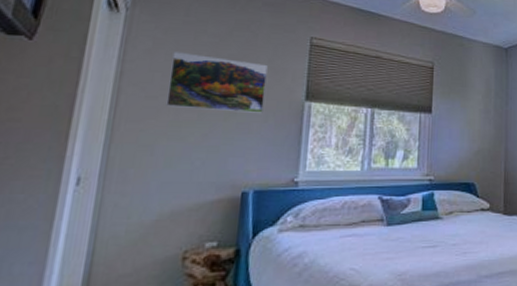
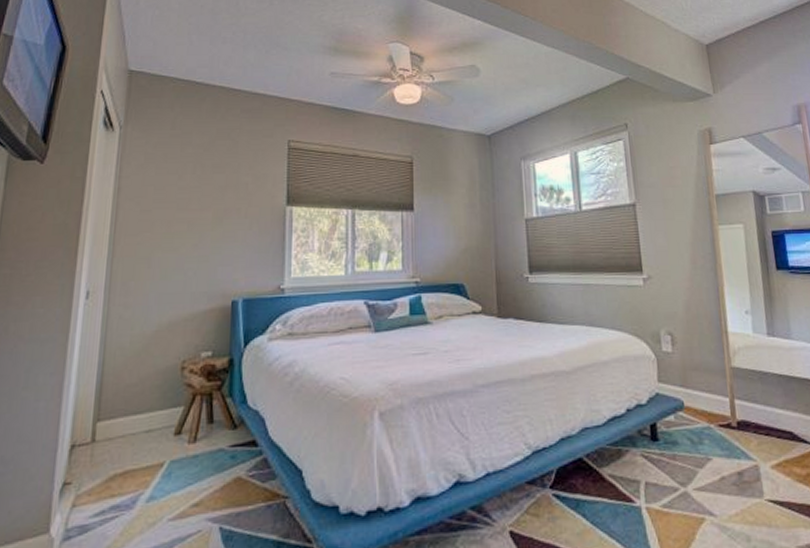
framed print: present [166,52,268,113] -> none [159,165,249,221]

